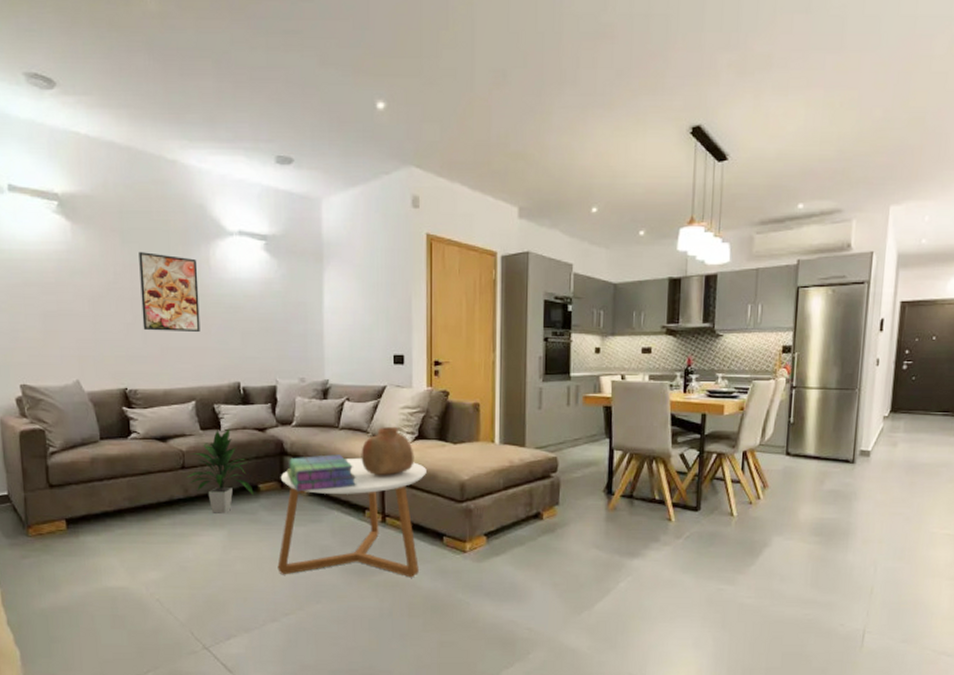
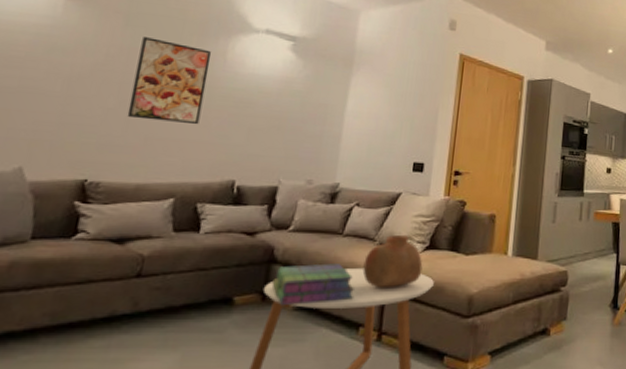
indoor plant: present [187,428,254,513] -> none [139,231,227,332]

